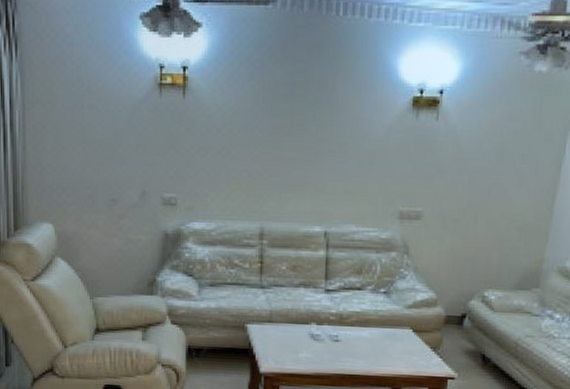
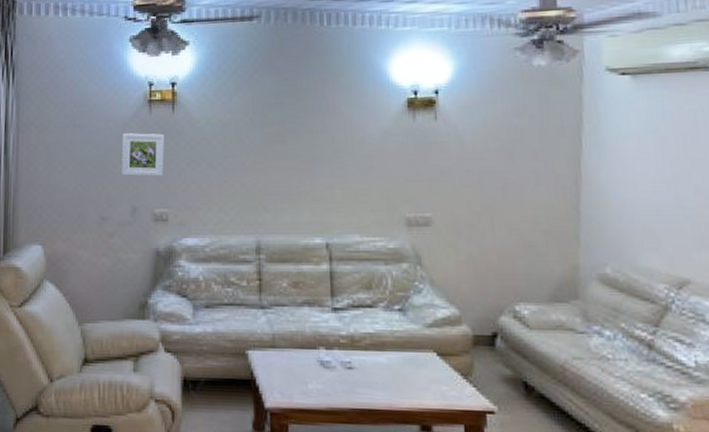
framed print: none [131,117,174,162] -> present [122,133,164,177]

